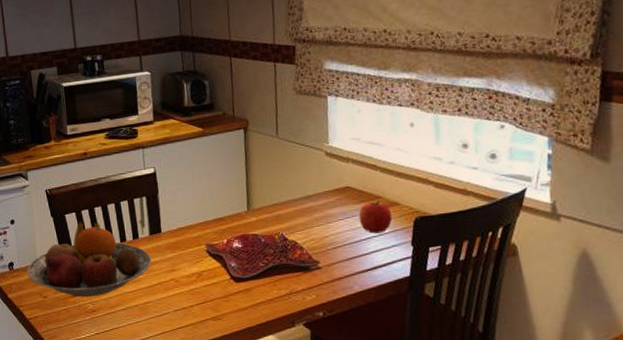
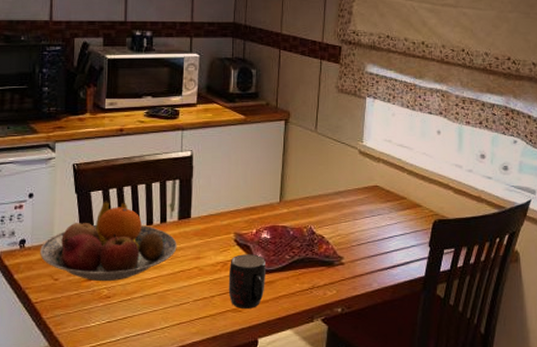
mug: none [204,264,242,317] -> present [228,254,266,308]
apple: present [358,201,393,234] -> none [384,202,414,233]

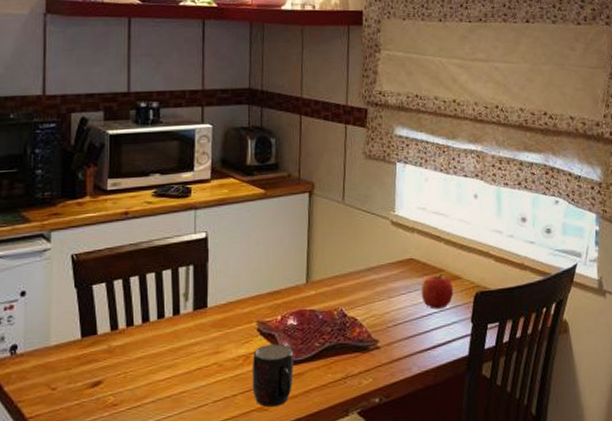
fruit bowl: present [40,201,177,282] -> none [34,294,193,388]
apple: none [384,202,414,233] -> present [421,274,454,309]

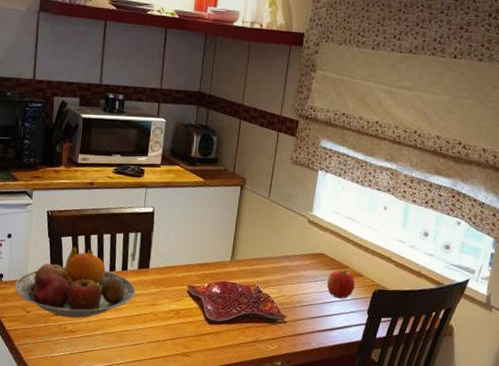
fruit bowl: none [34,294,193,388] -> present [15,246,136,319]
mug: present [252,344,294,407] -> none [179,305,215,354]

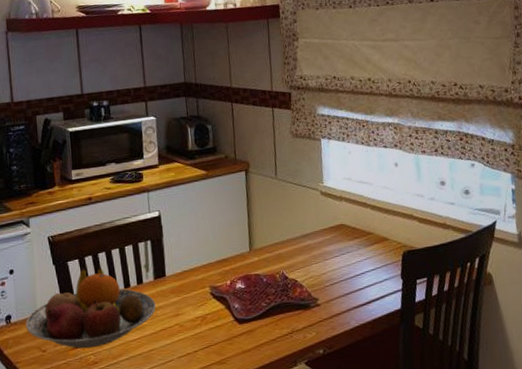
apple: present [326,270,356,299] -> none [352,237,383,269]

